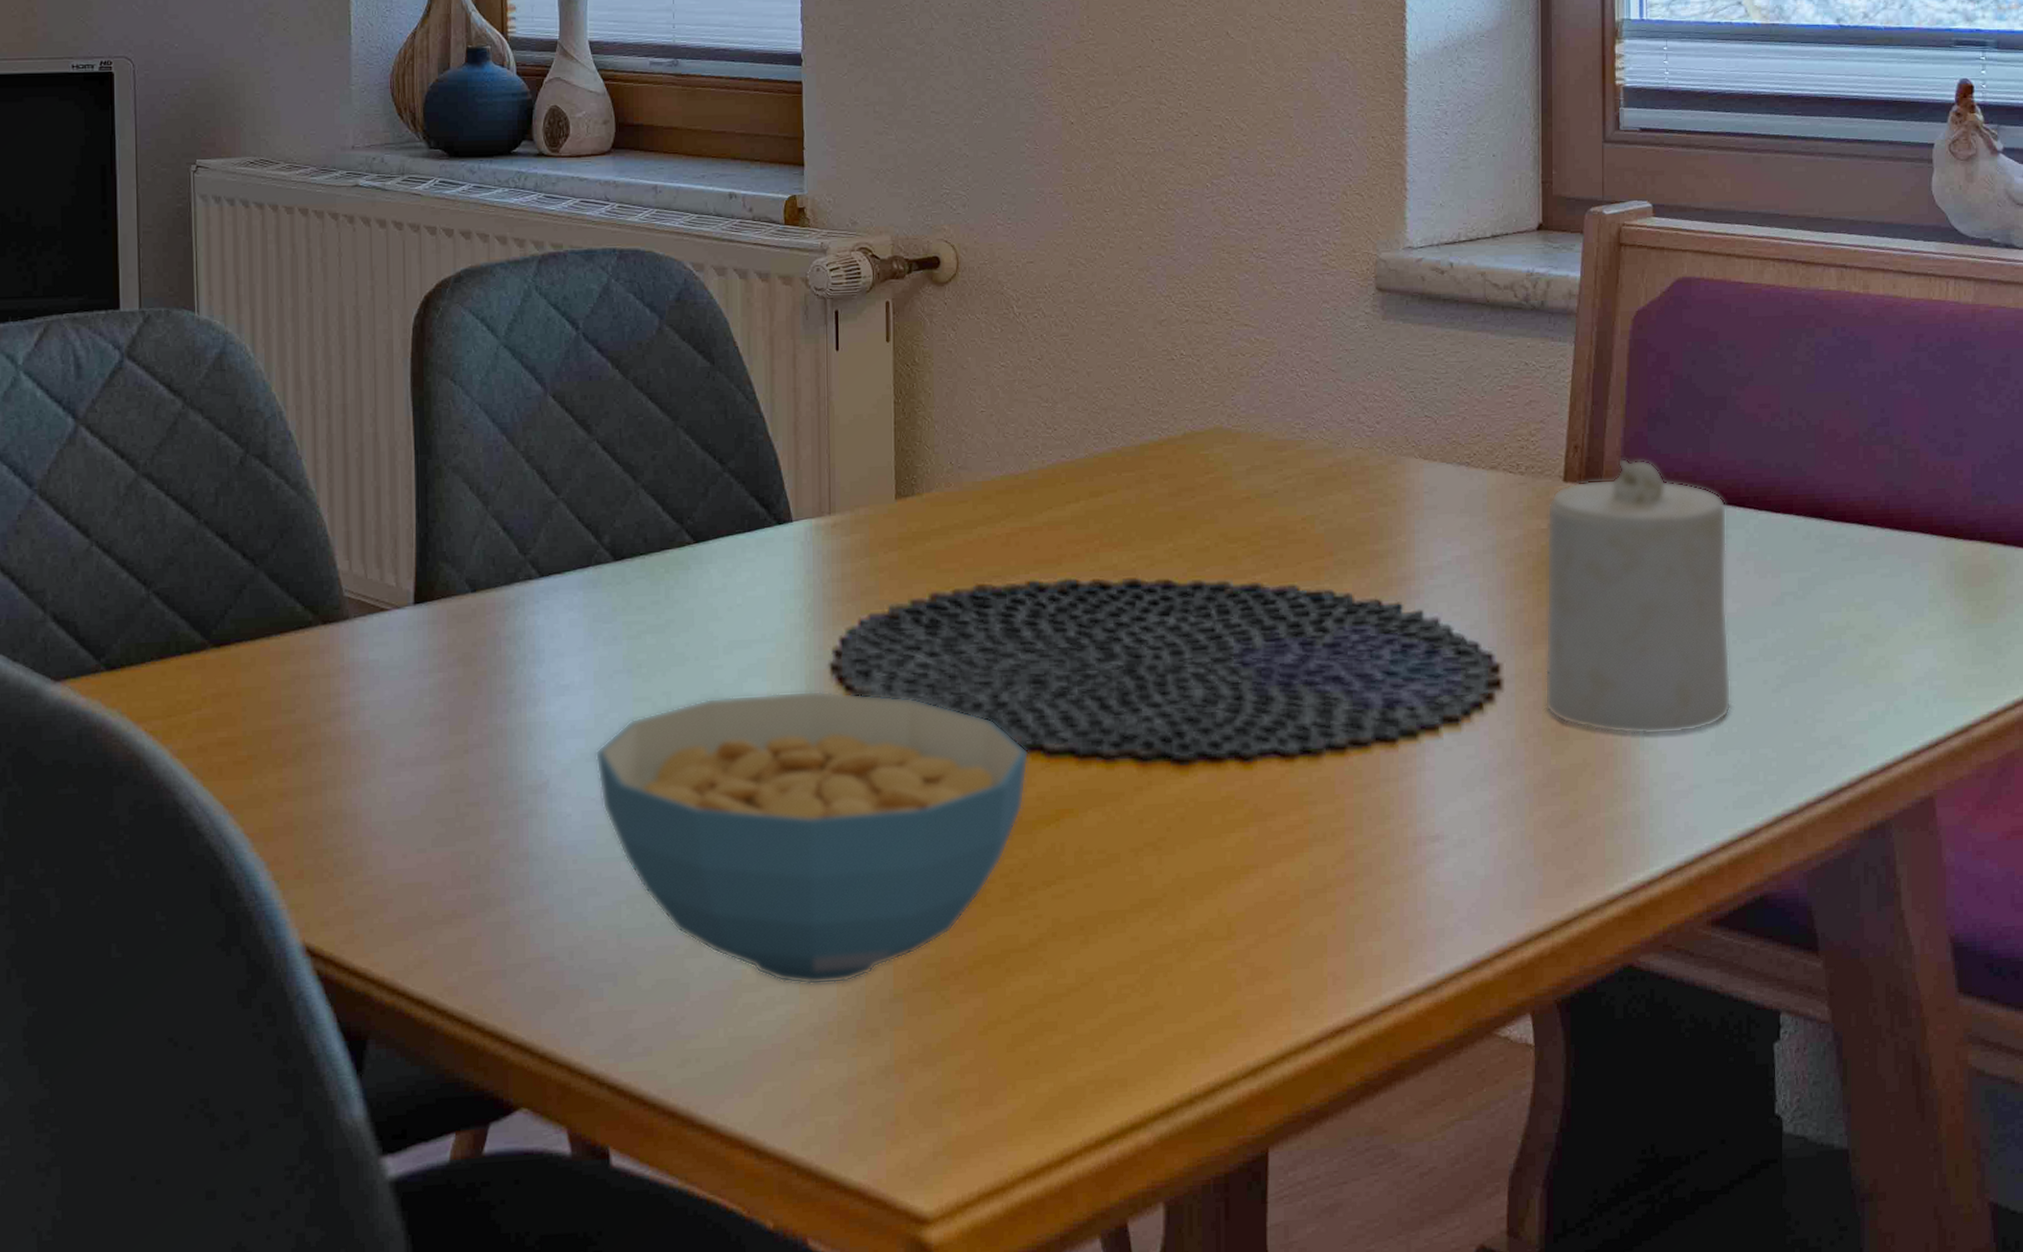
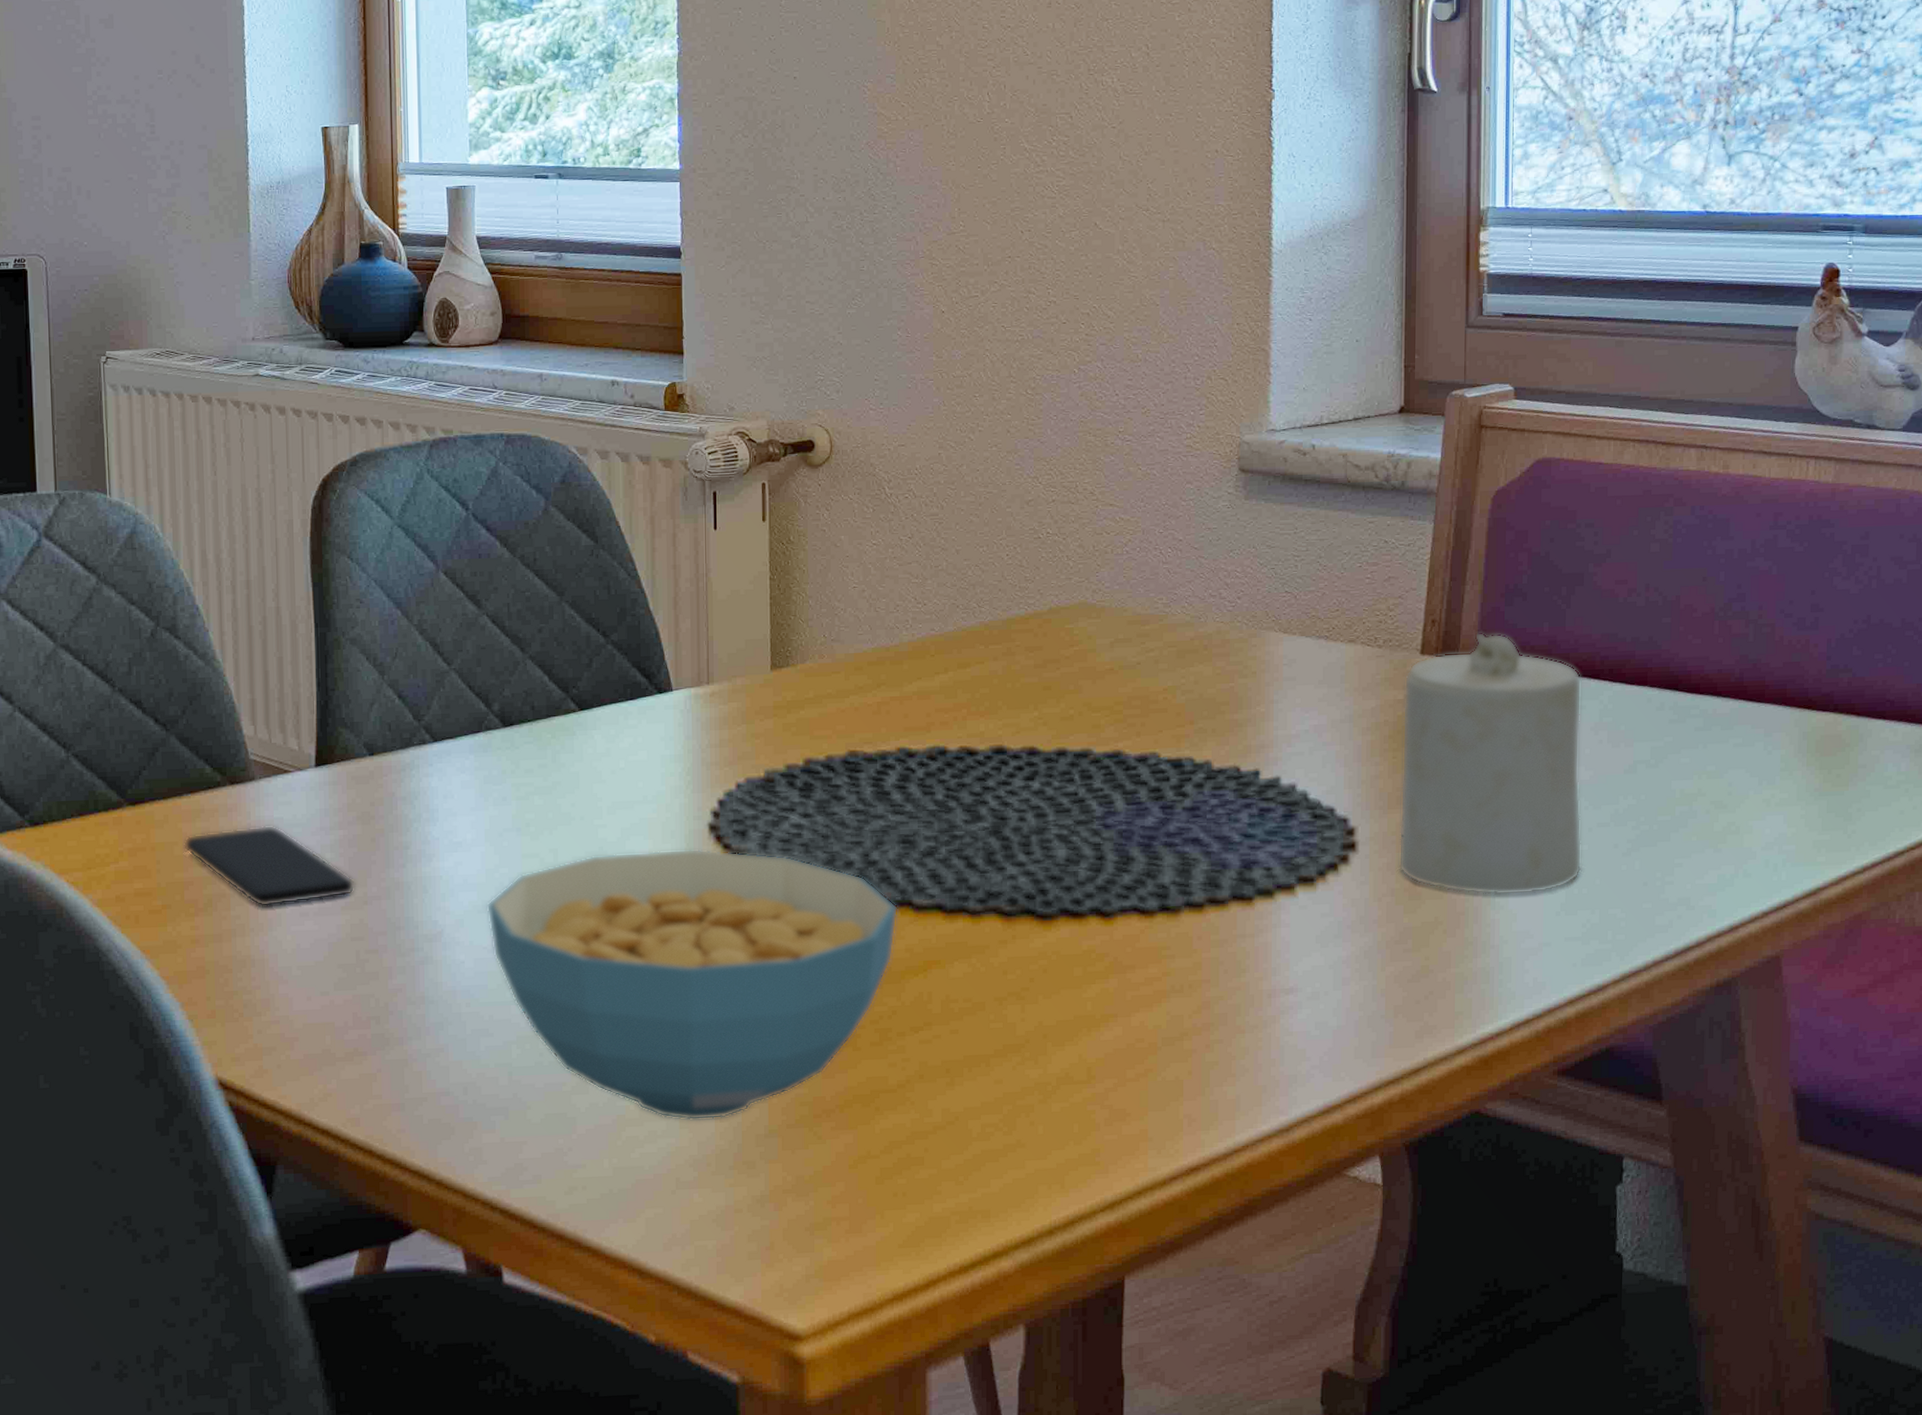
smartphone: none [272,667,455,757] -> present [184,825,355,908]

